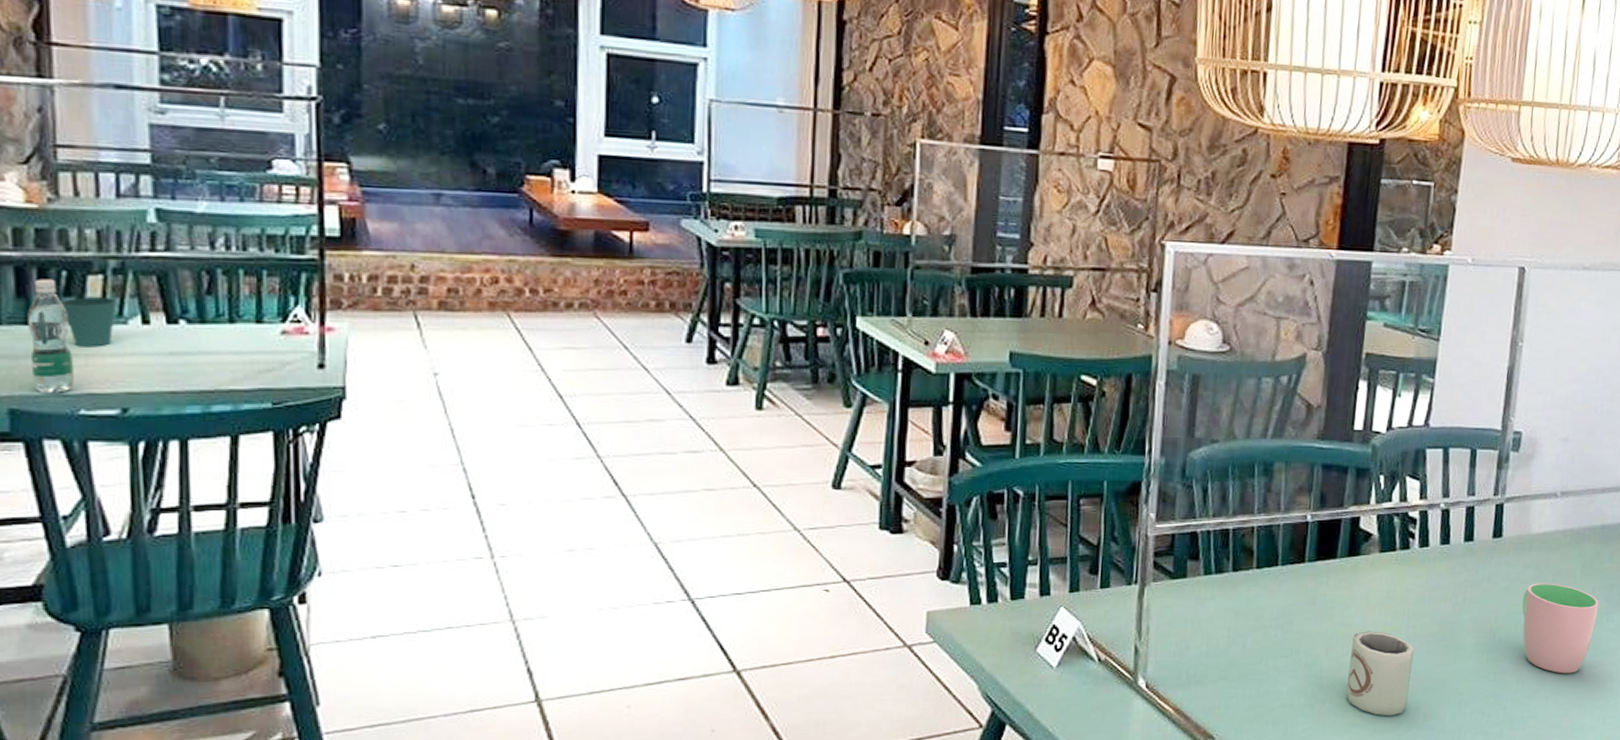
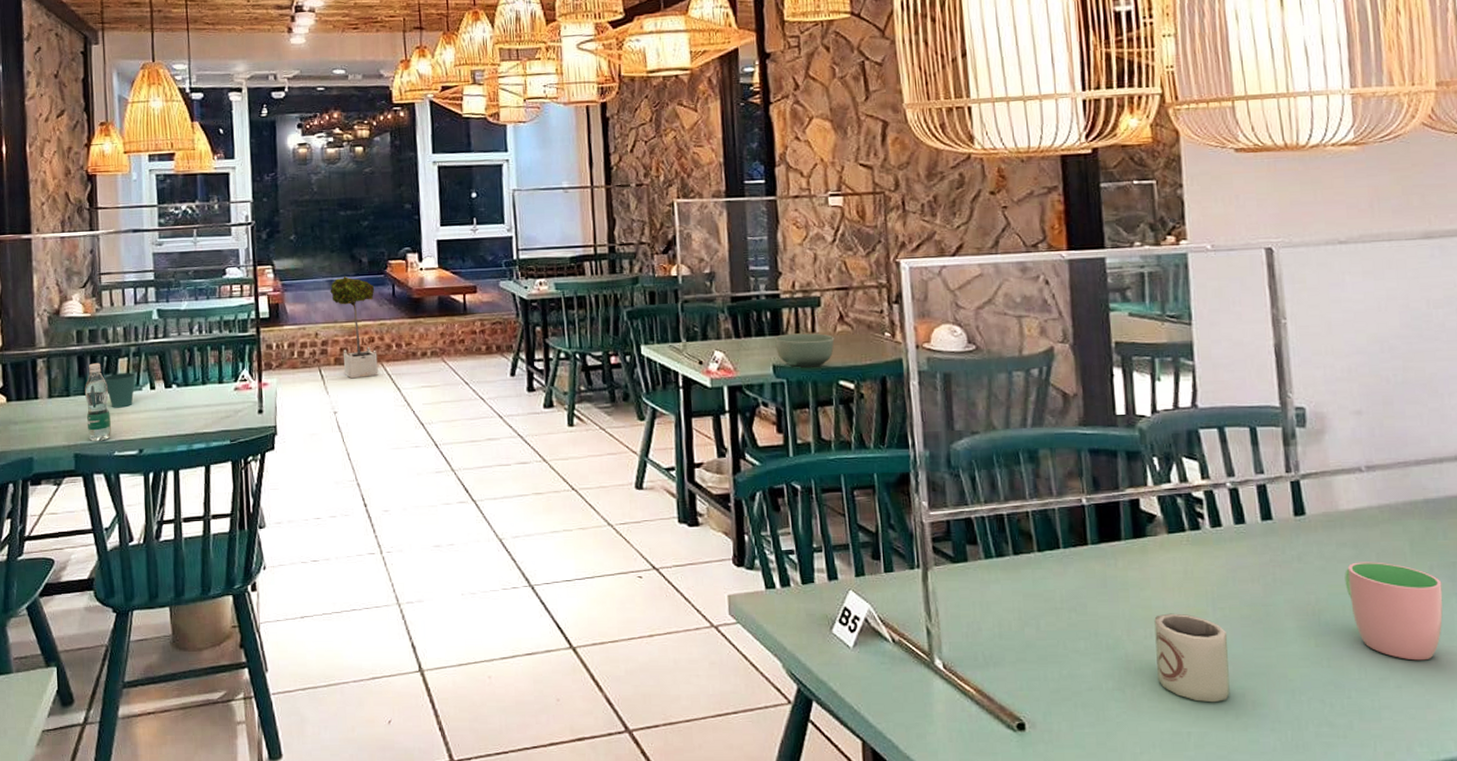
potted tree: none [436,189,504,331] -> present [330,275,379,379]
bowl: none [1015,317,1083,361] -> present [774,333,835,370]

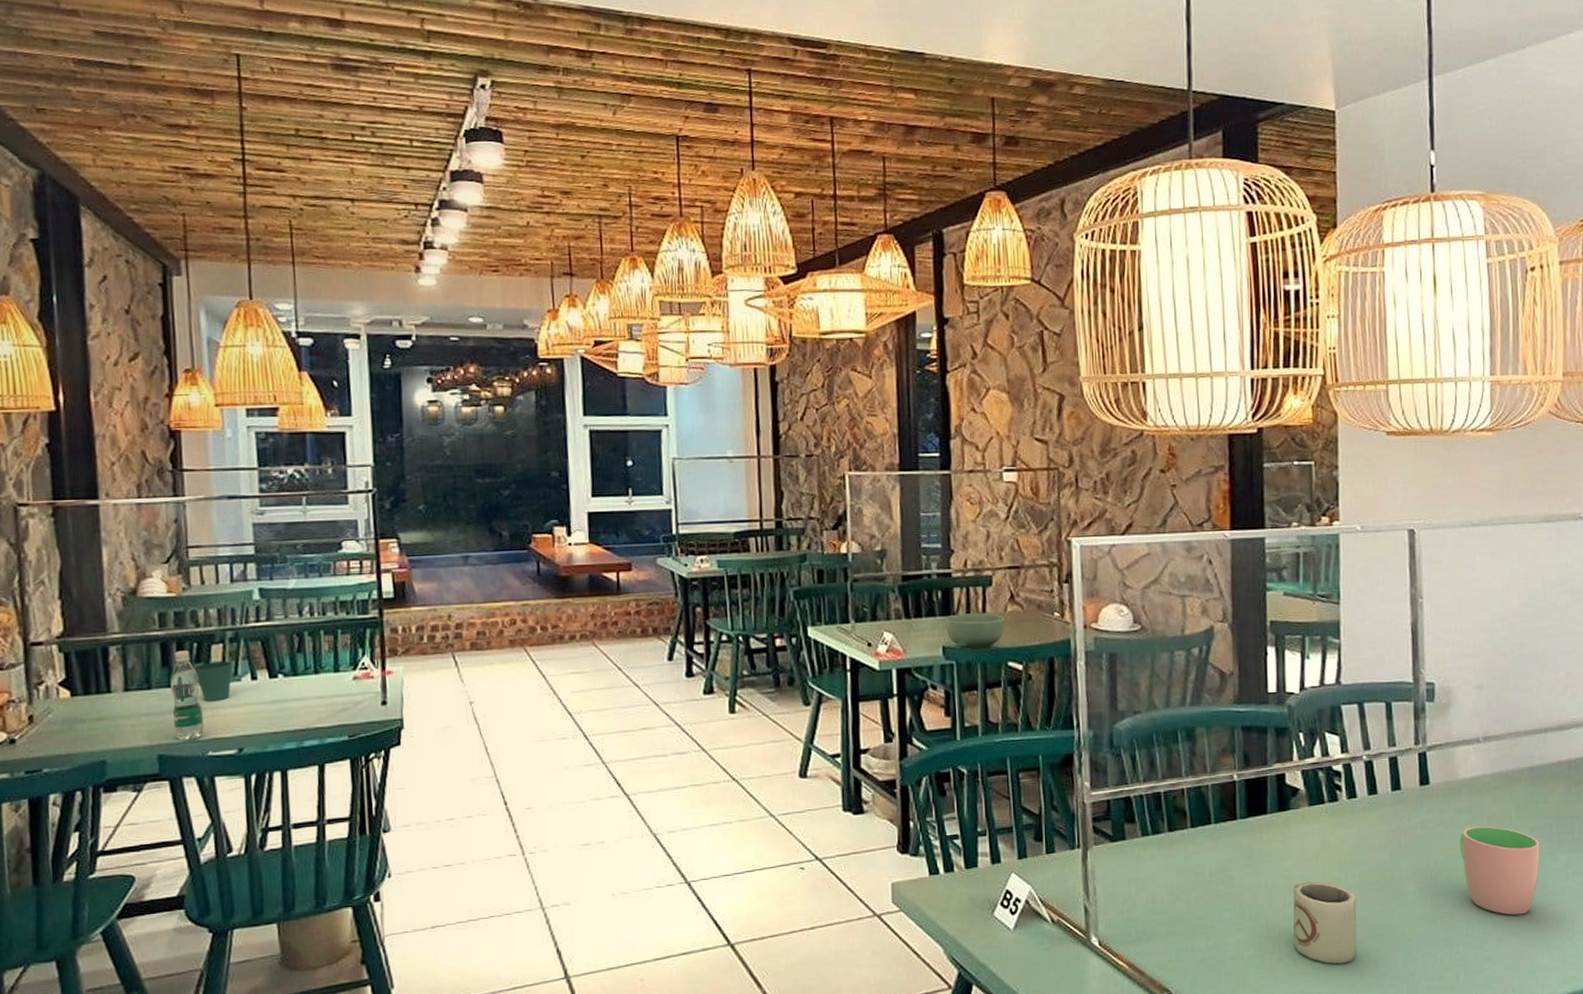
potted tree: present [330,275,379,379] -> none [465,551,521,665]

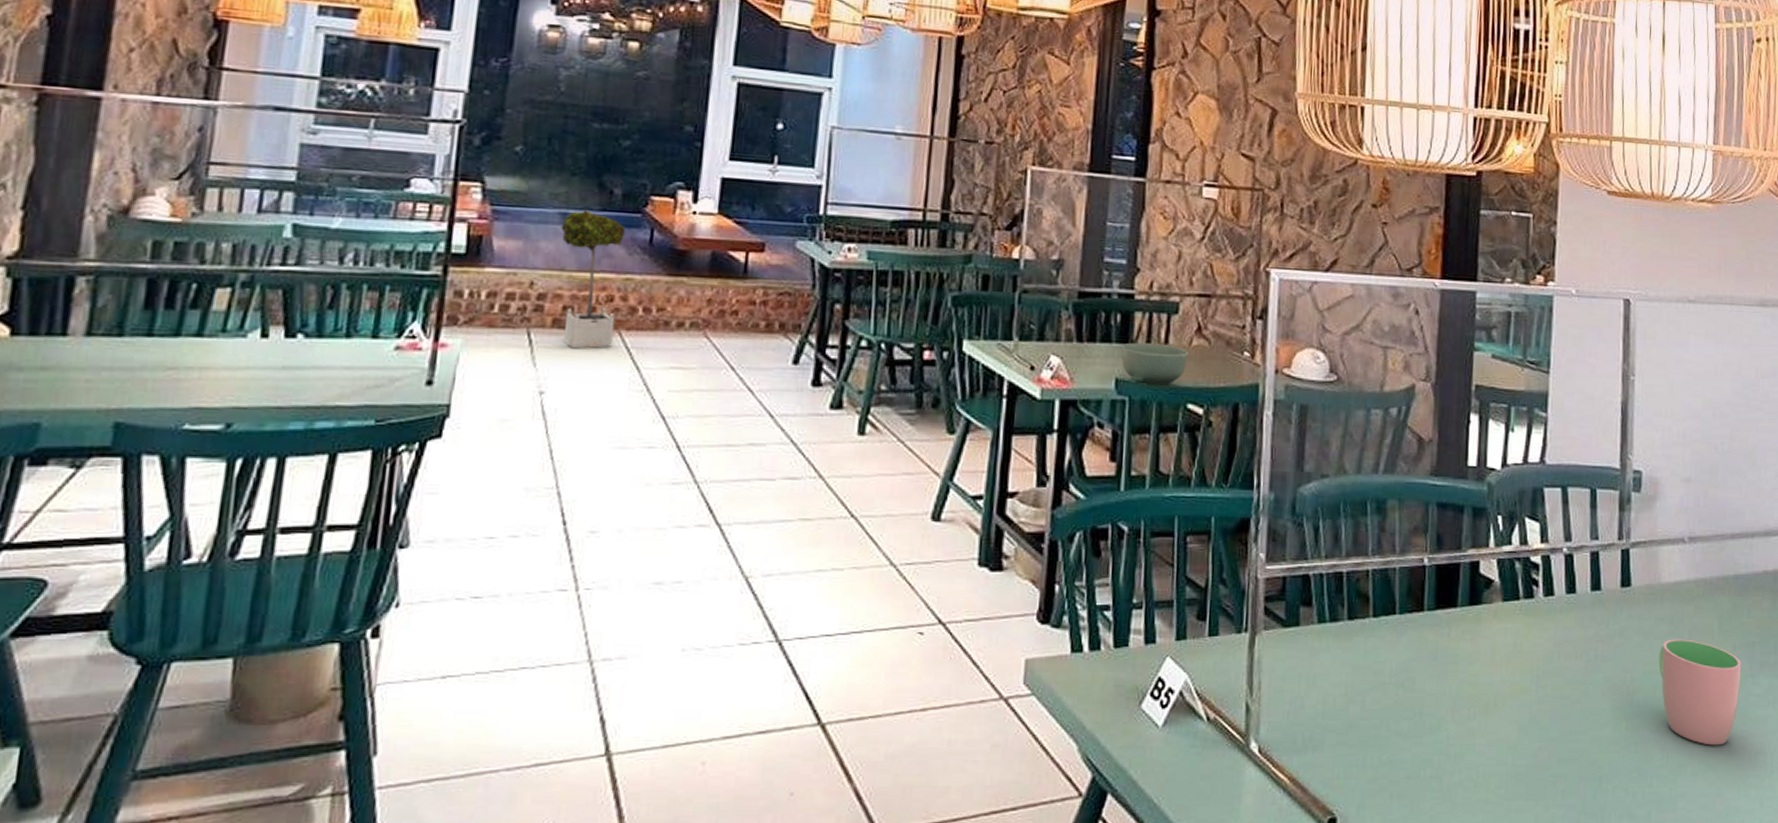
bottle: present [170,650,204,740] -> none [143,291,191,407]
cup: present [194,661,233,702] -> none [186,310,240,361]
potted tree: none [465,551,521,665] -> present [561,209,626,349]
cup: present [1293,881,1357,964] -> none [1476,691,1547,792]

